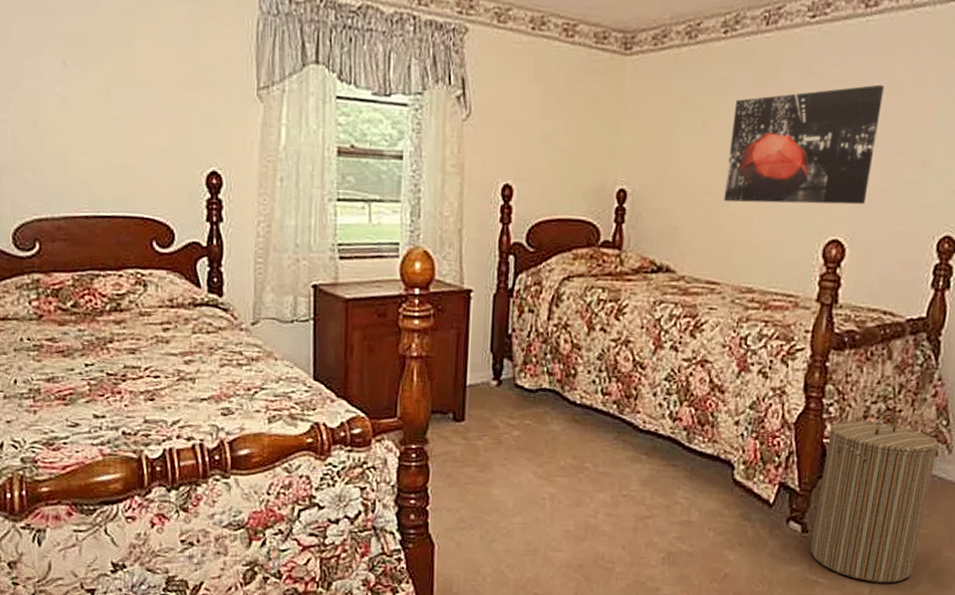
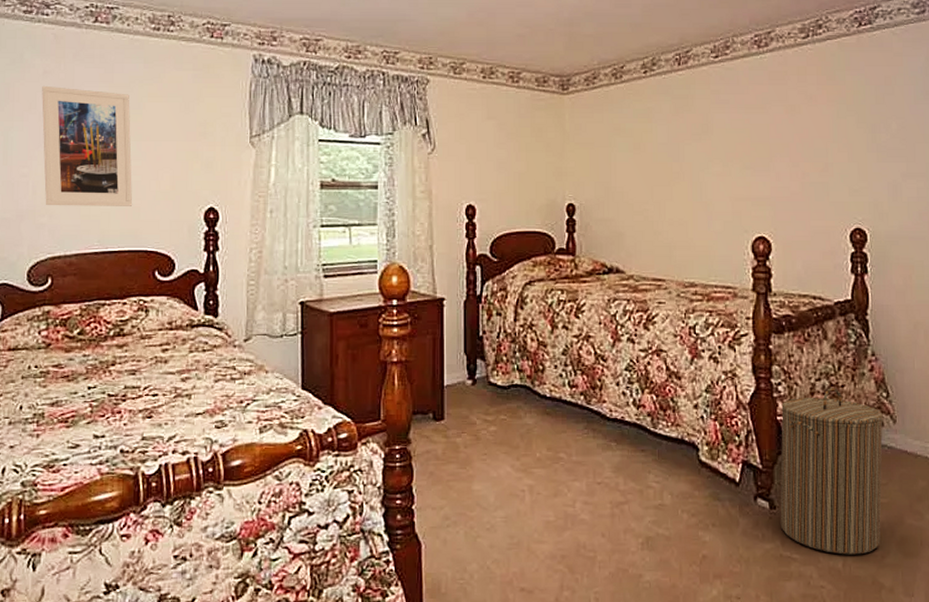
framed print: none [15,12,126,165] -> present [42,85,133,206]
wall art: present [723,84,884,205] -> none [659,107,784,210]

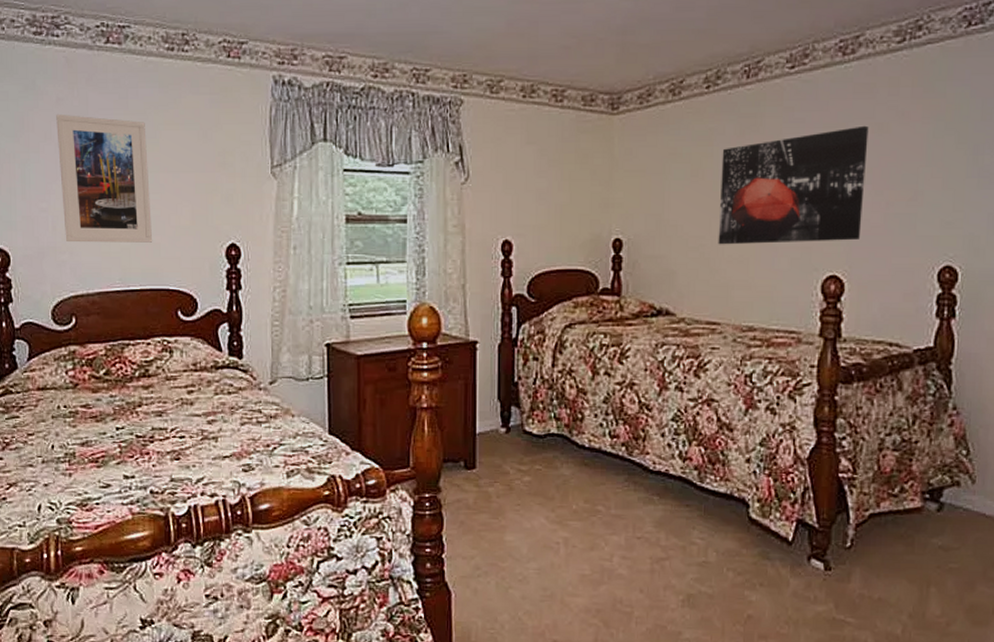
wall art: none [659,107,784,210] -> present [718,125,869,245]
laundry hamper: present [780,388,883,555] -> none [835,444,961,621]

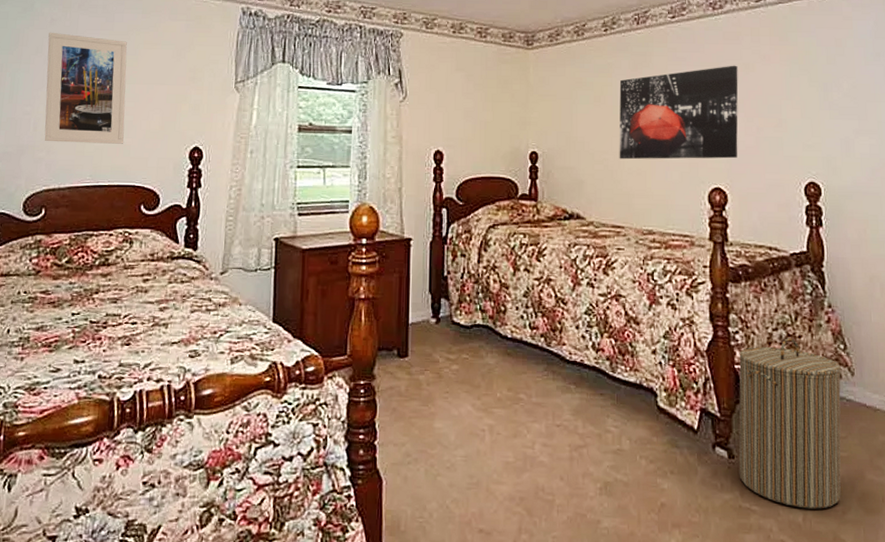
laundry hamper: none [835,444,961,621] -> present [739,338,841,509]

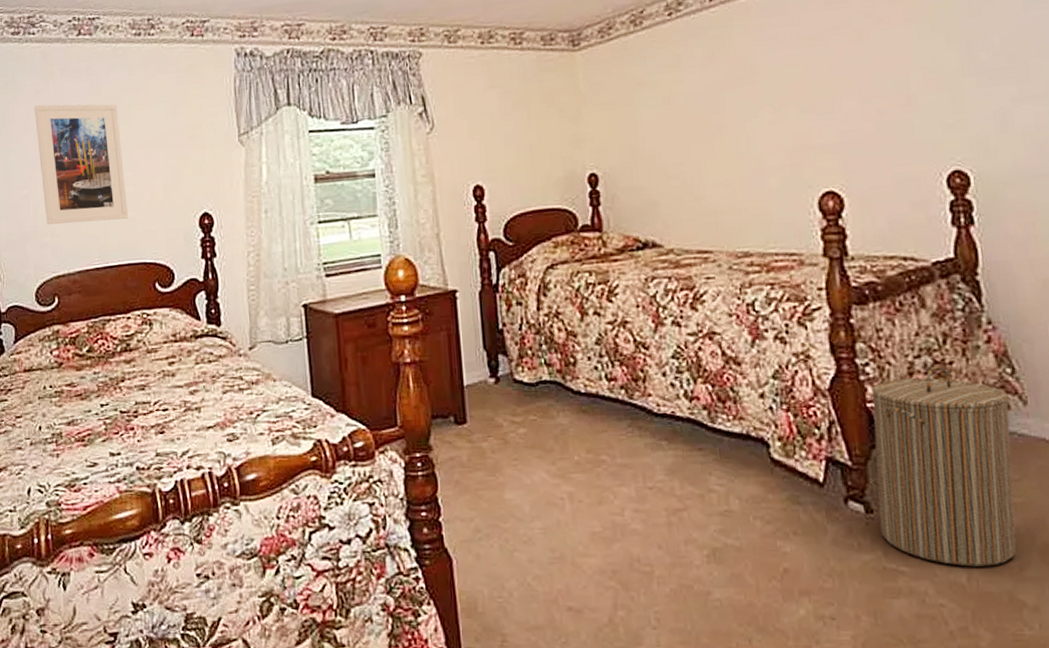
wall art: present [619,65,738,160] -> none [692,34,854,171]

